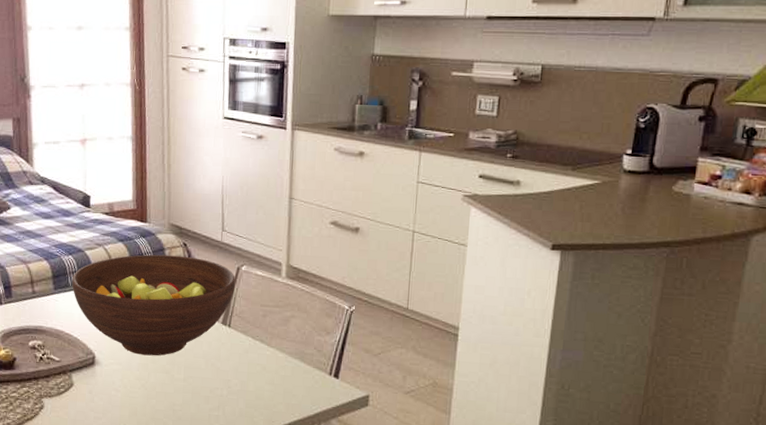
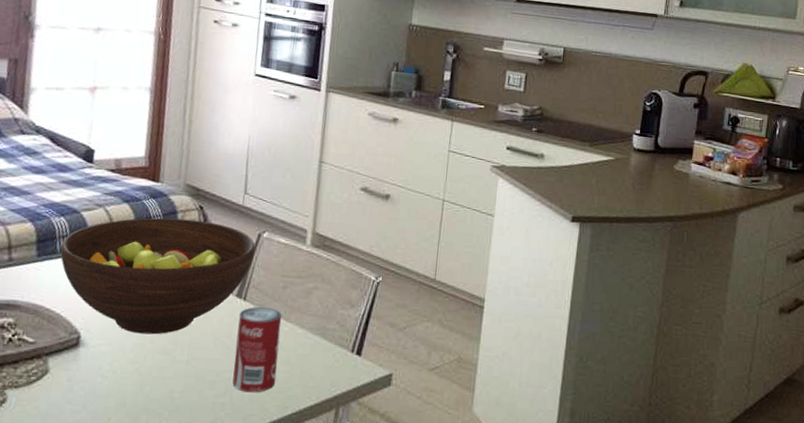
beverage can: none [224,332,264,408] -> present [232,306,282,393]

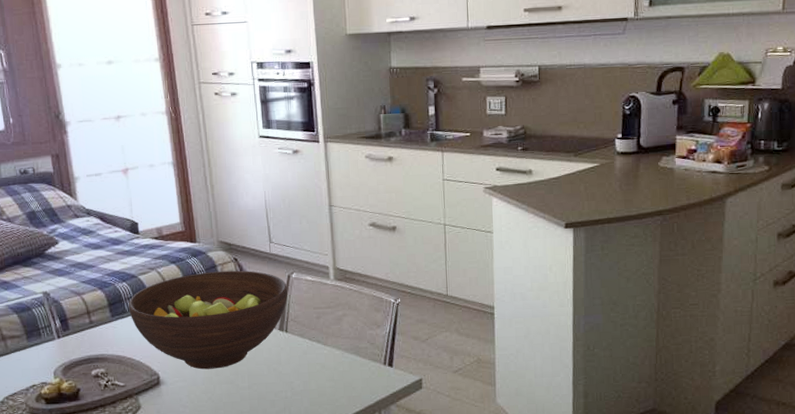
beverage can: present [232,306,282,393] -> none [284,335,325,407]

